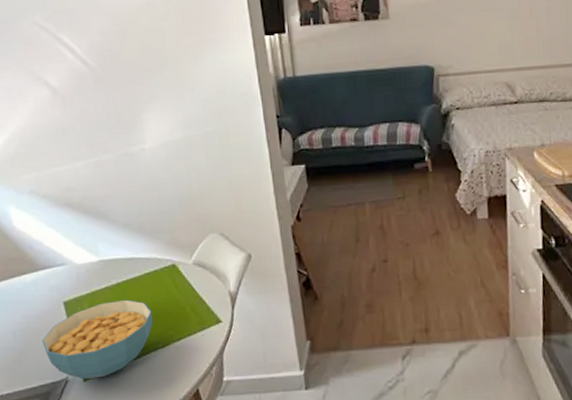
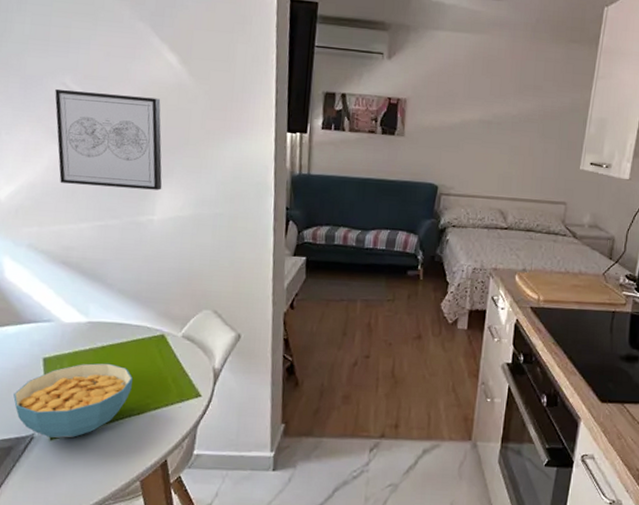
wall art: none [28,22,148,124] -> present [55,90,162,190]

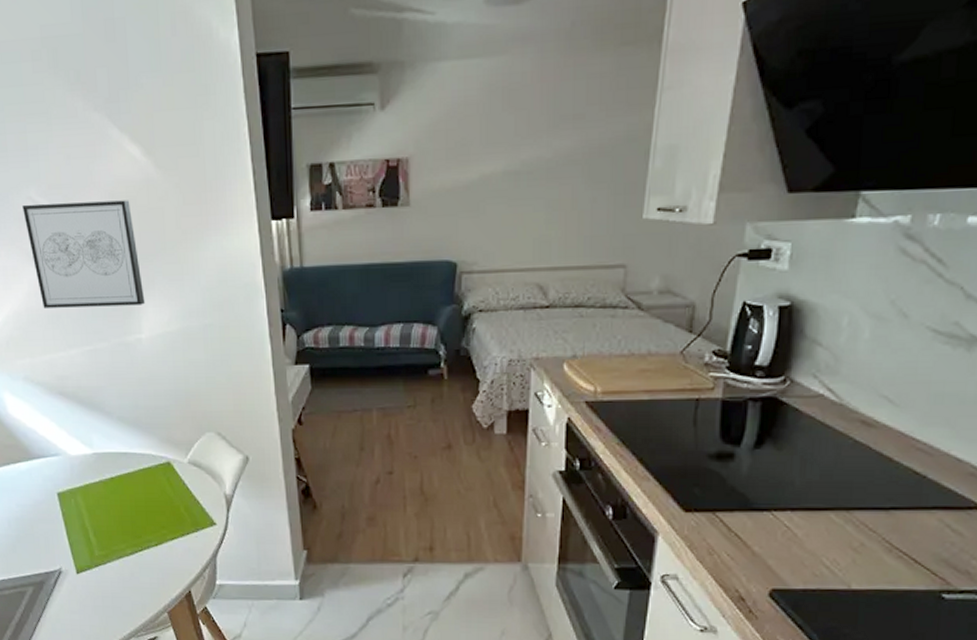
cereal bowl: present [13,363,133,438] -> none [36,494,146,572]

